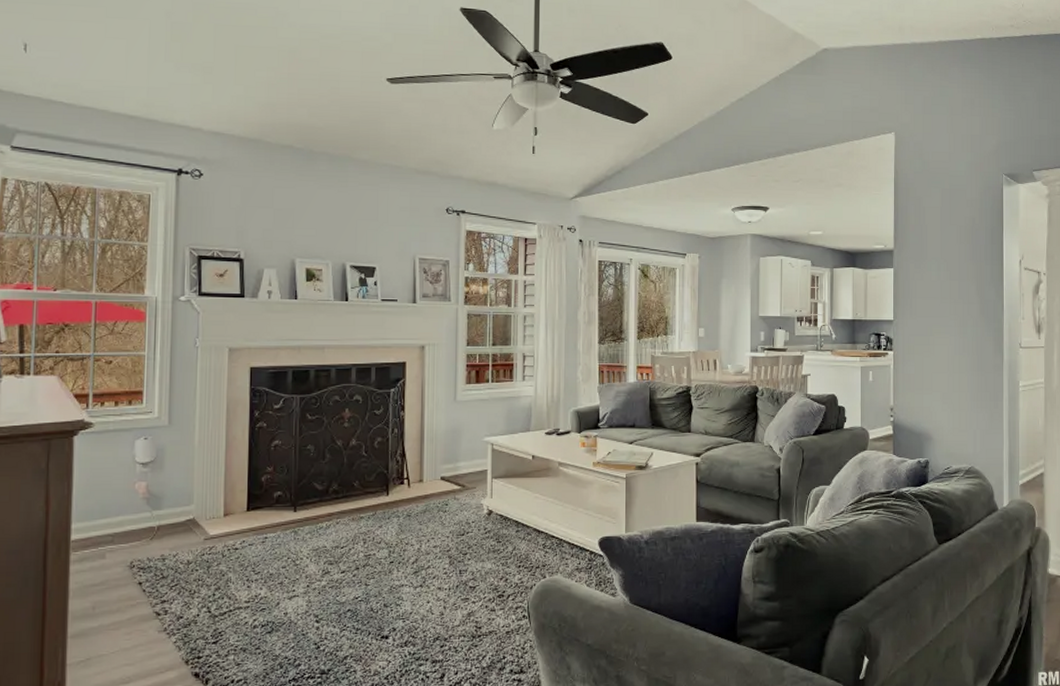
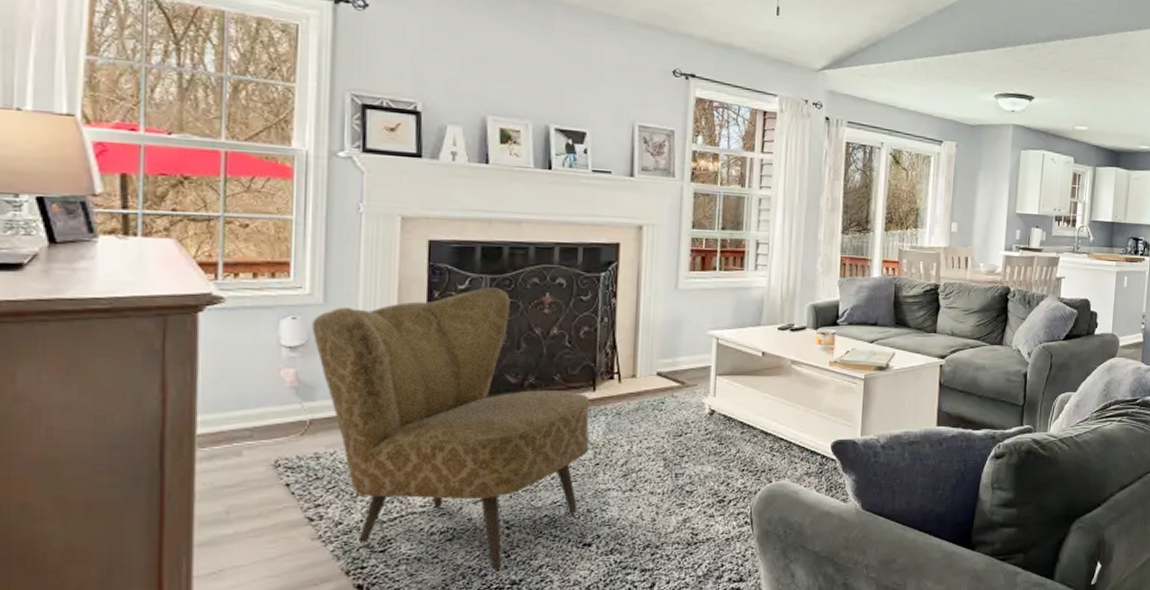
armchair: none [159,406,385,661] -> present [312,287,590,571]

